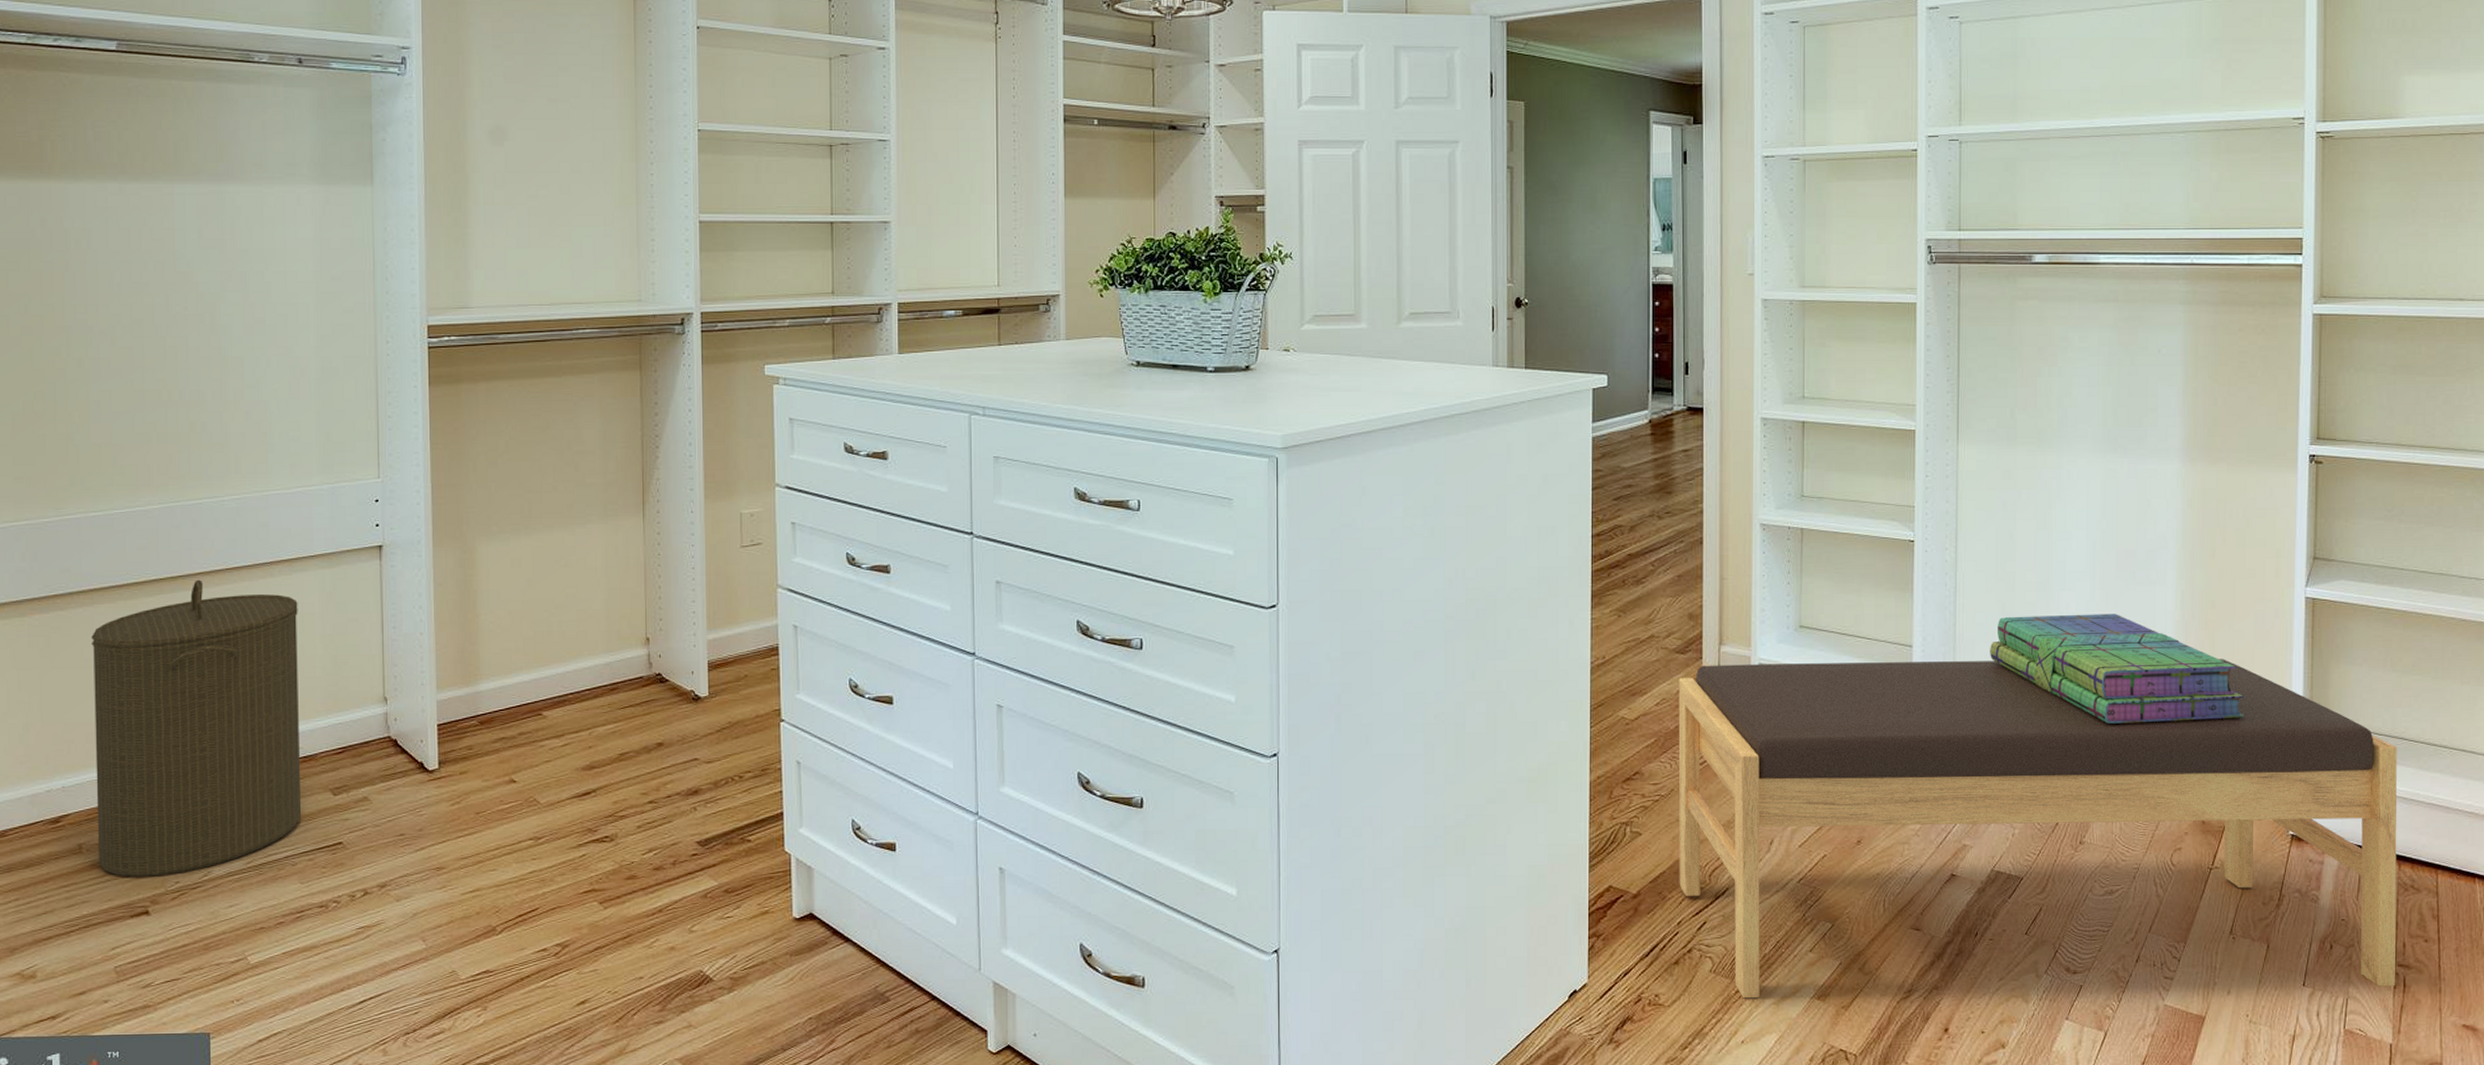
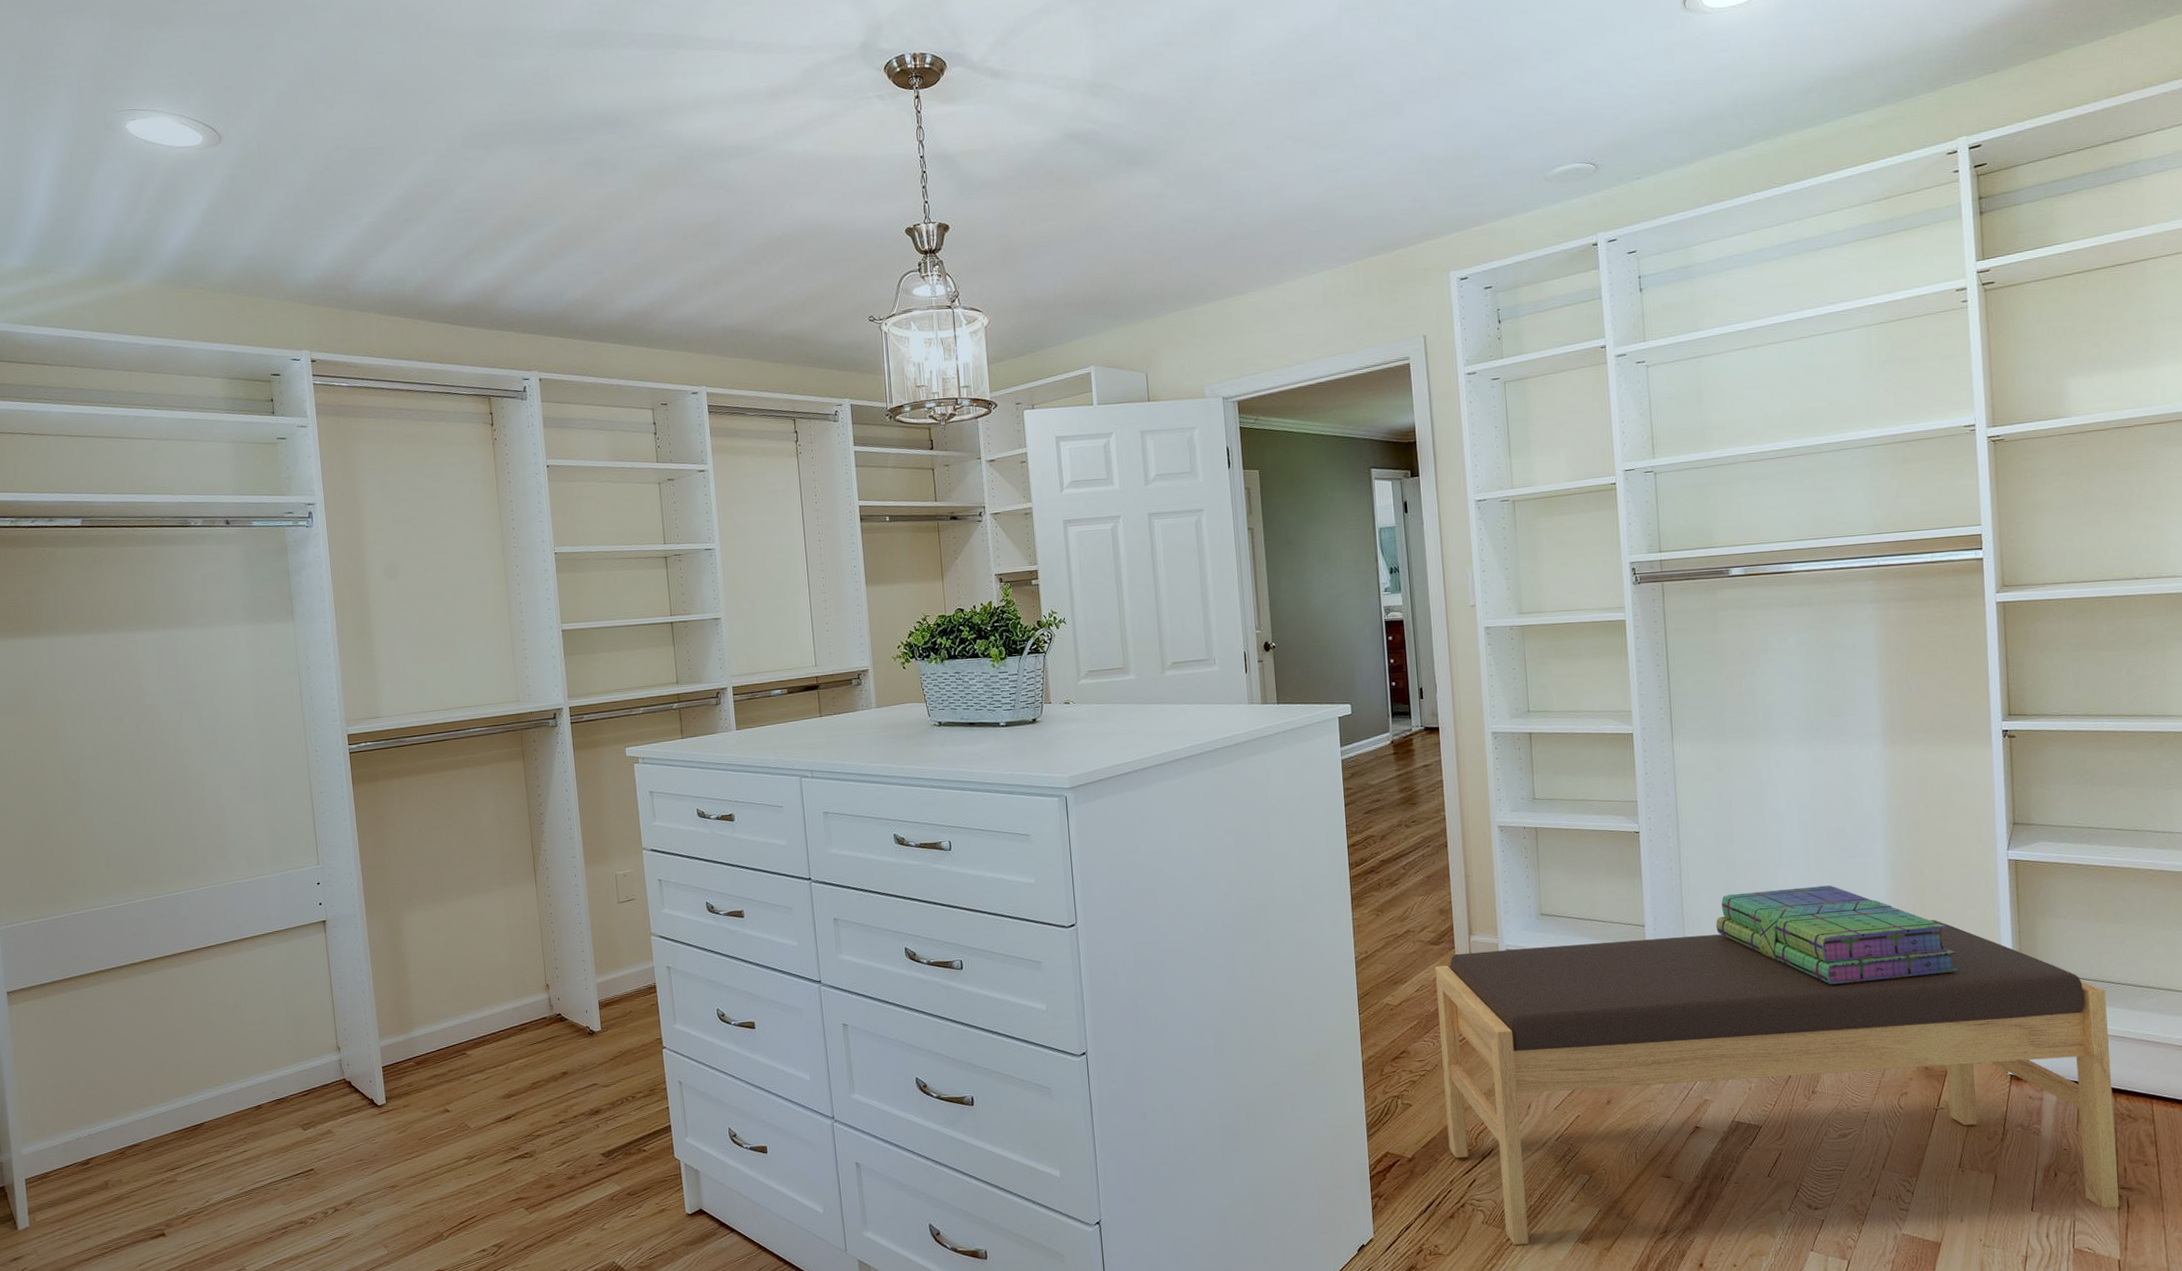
laundry hamper: present [92,579,302,878] -> none [101,958,280,1207]

